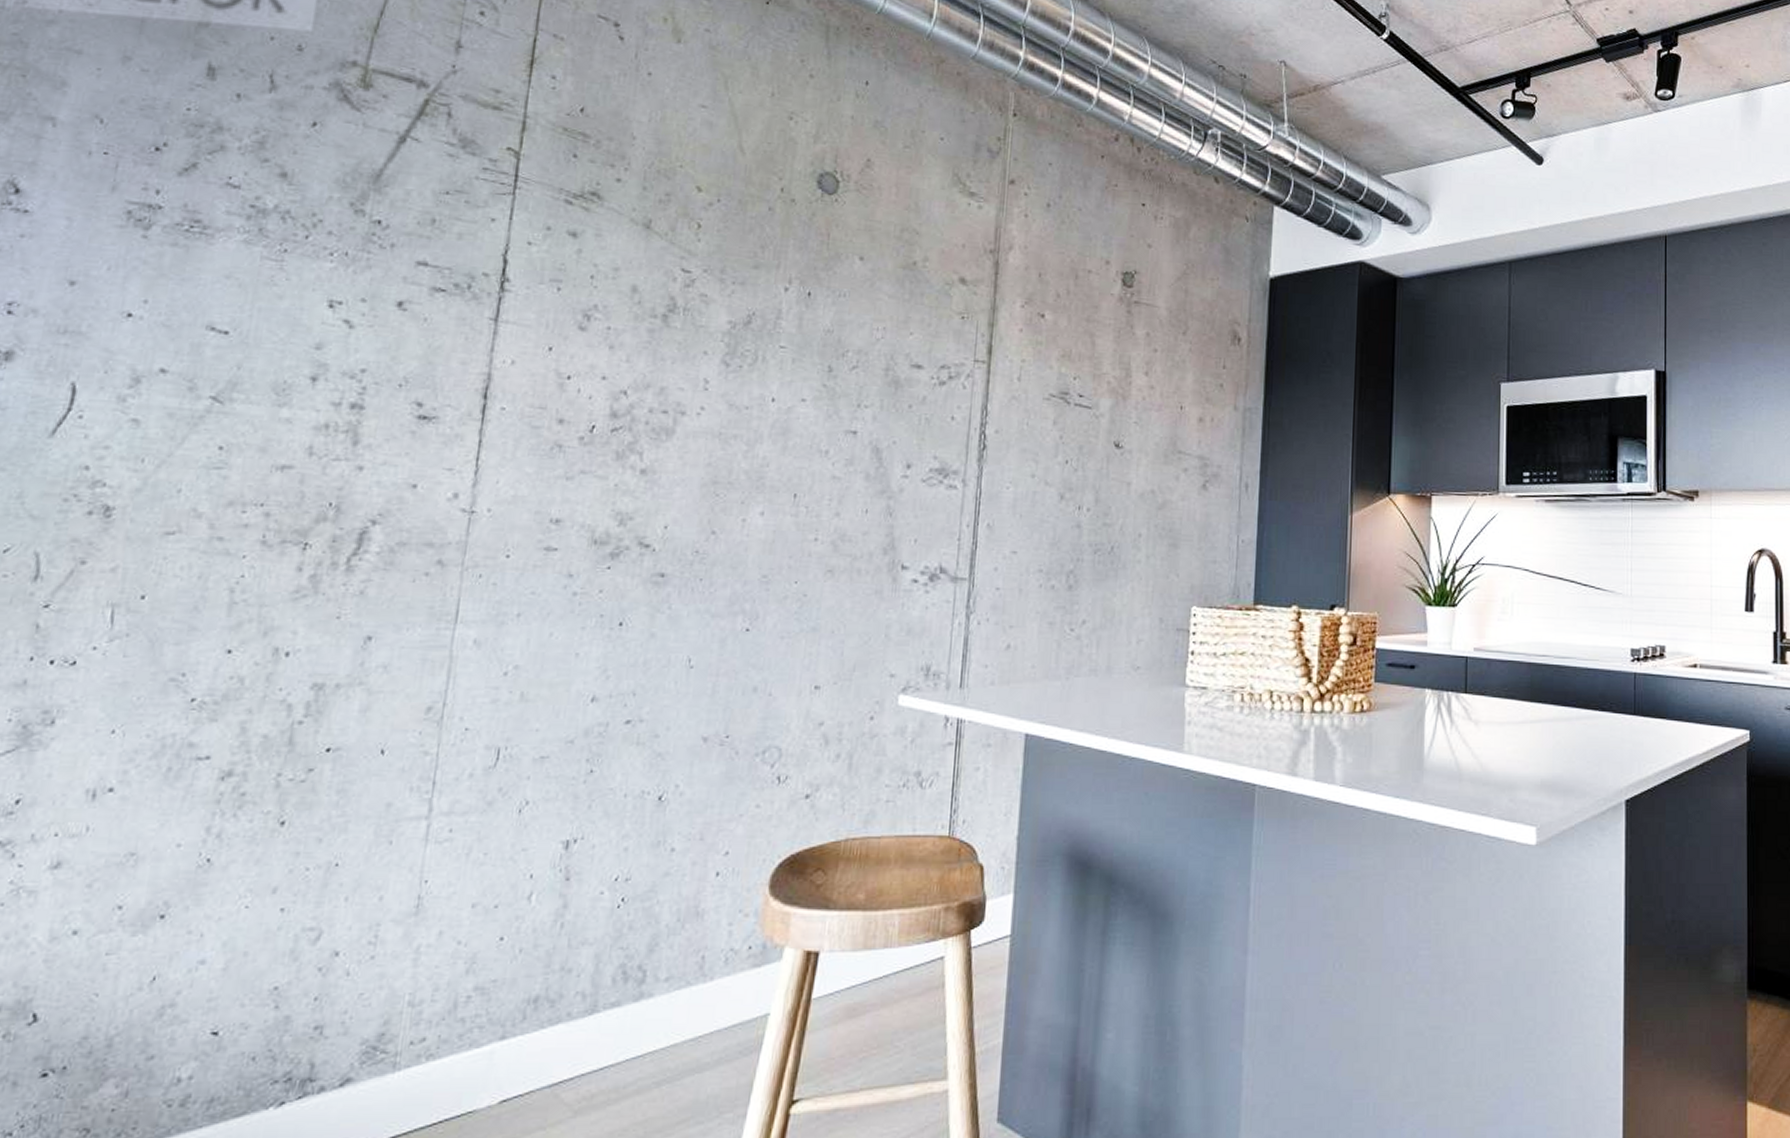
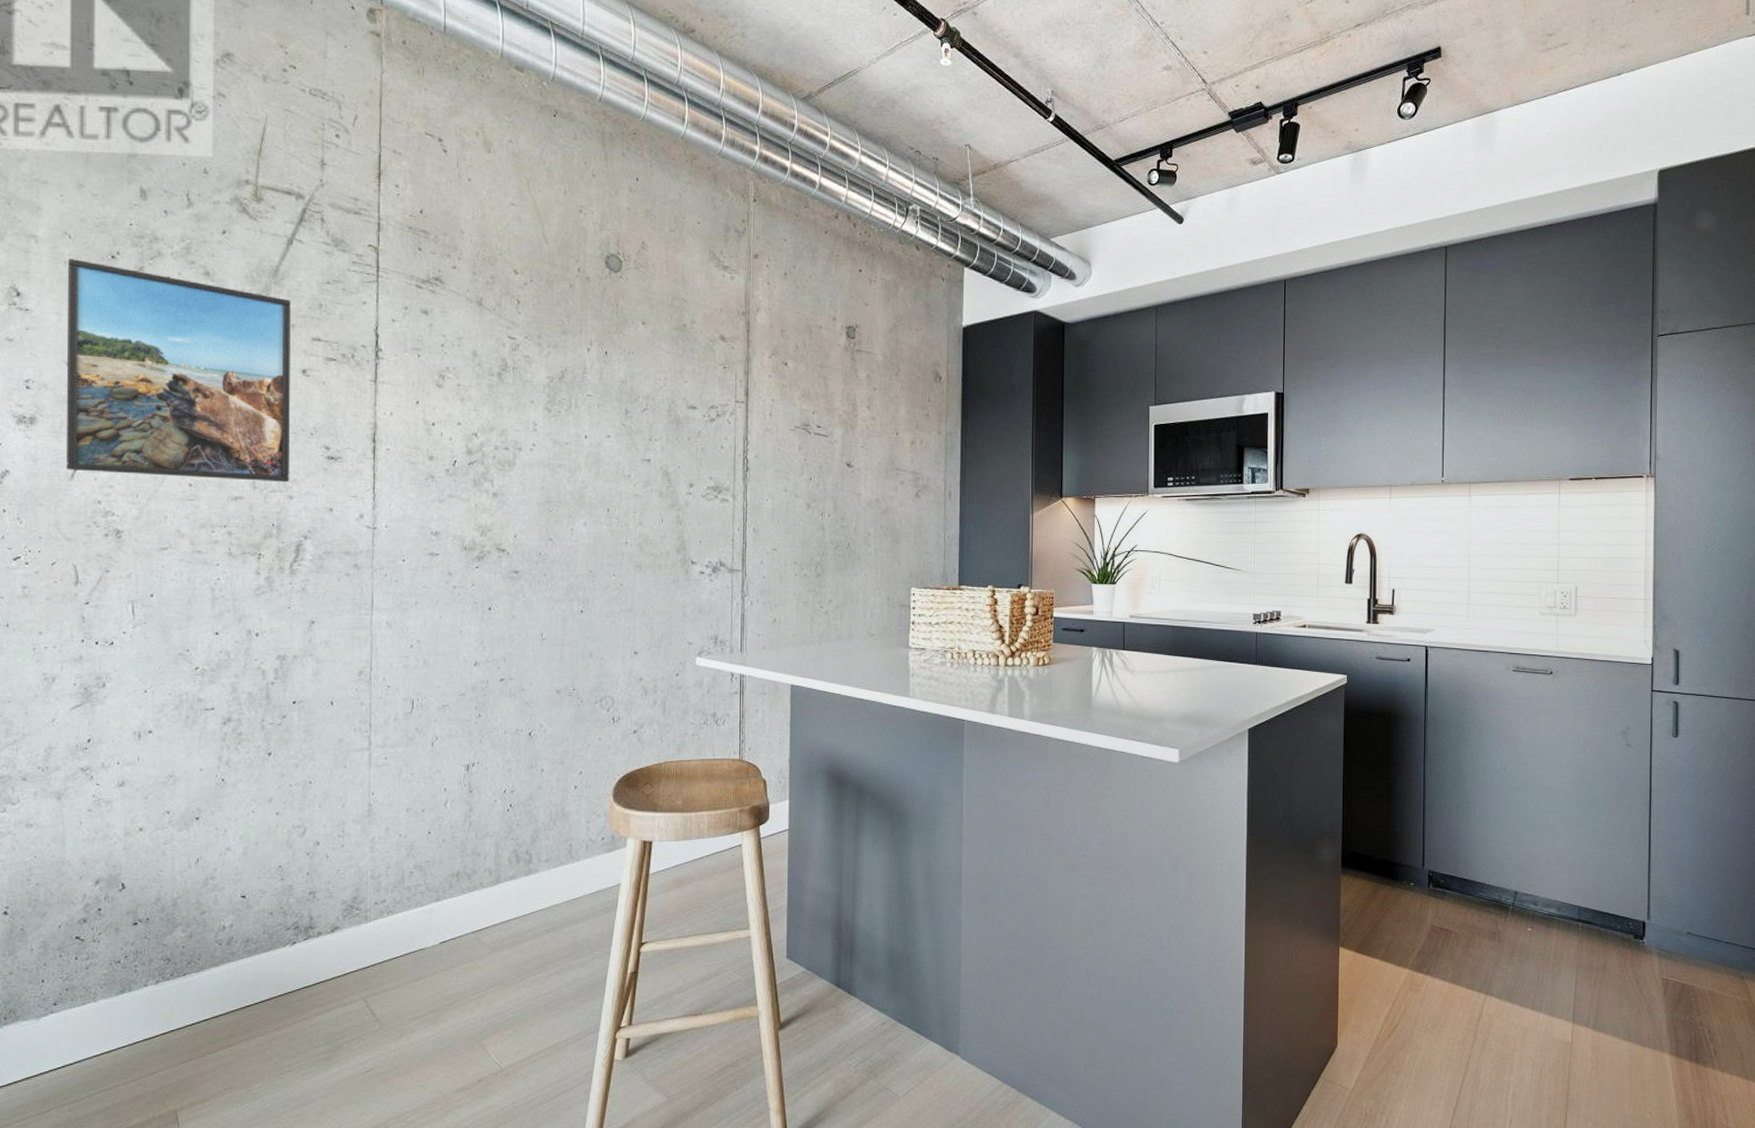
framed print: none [47,147,394,449] -> present [65,258,291,483]

